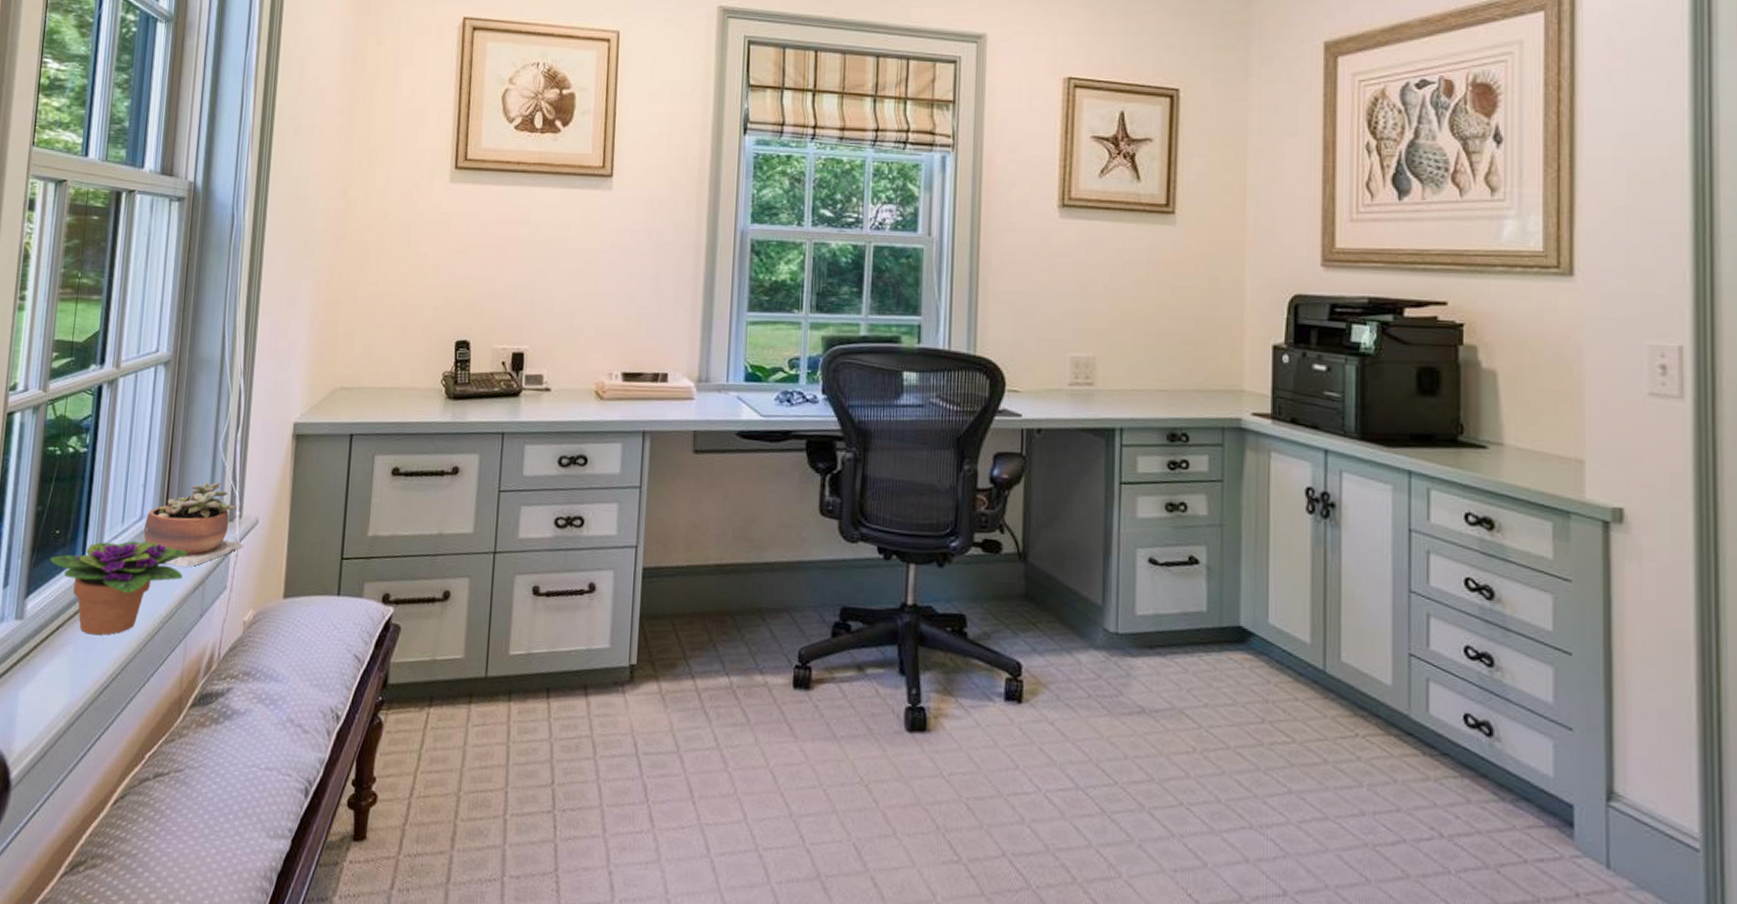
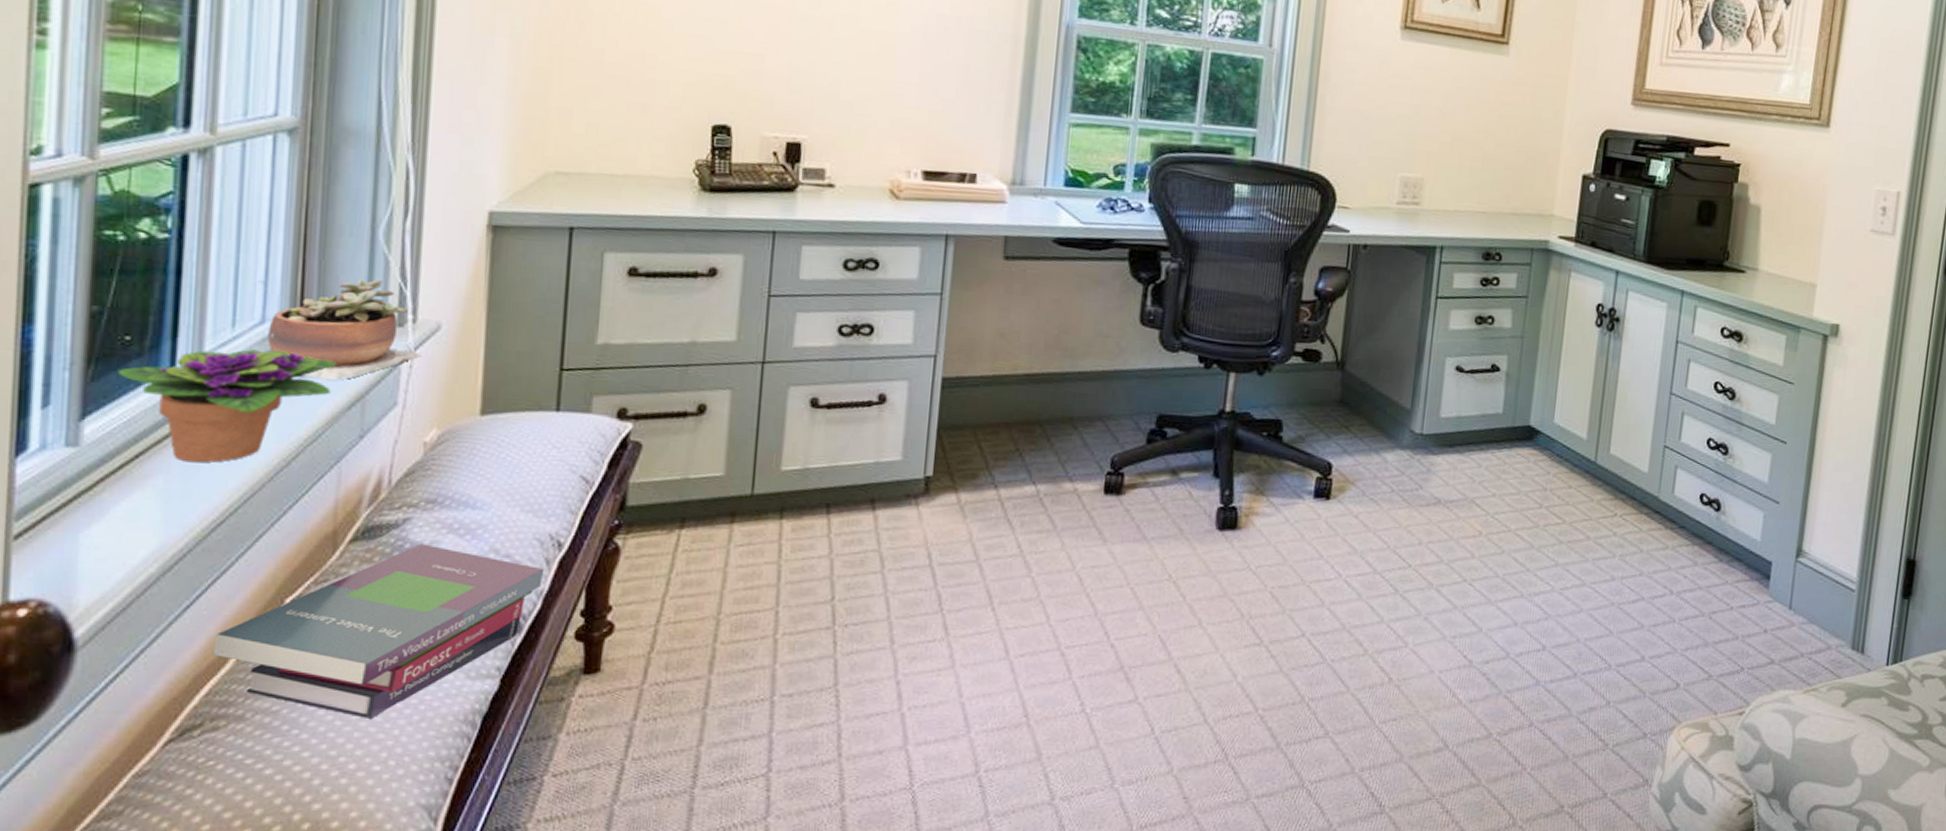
books: none [96,711,326,868] -> present [213,543,545,719]

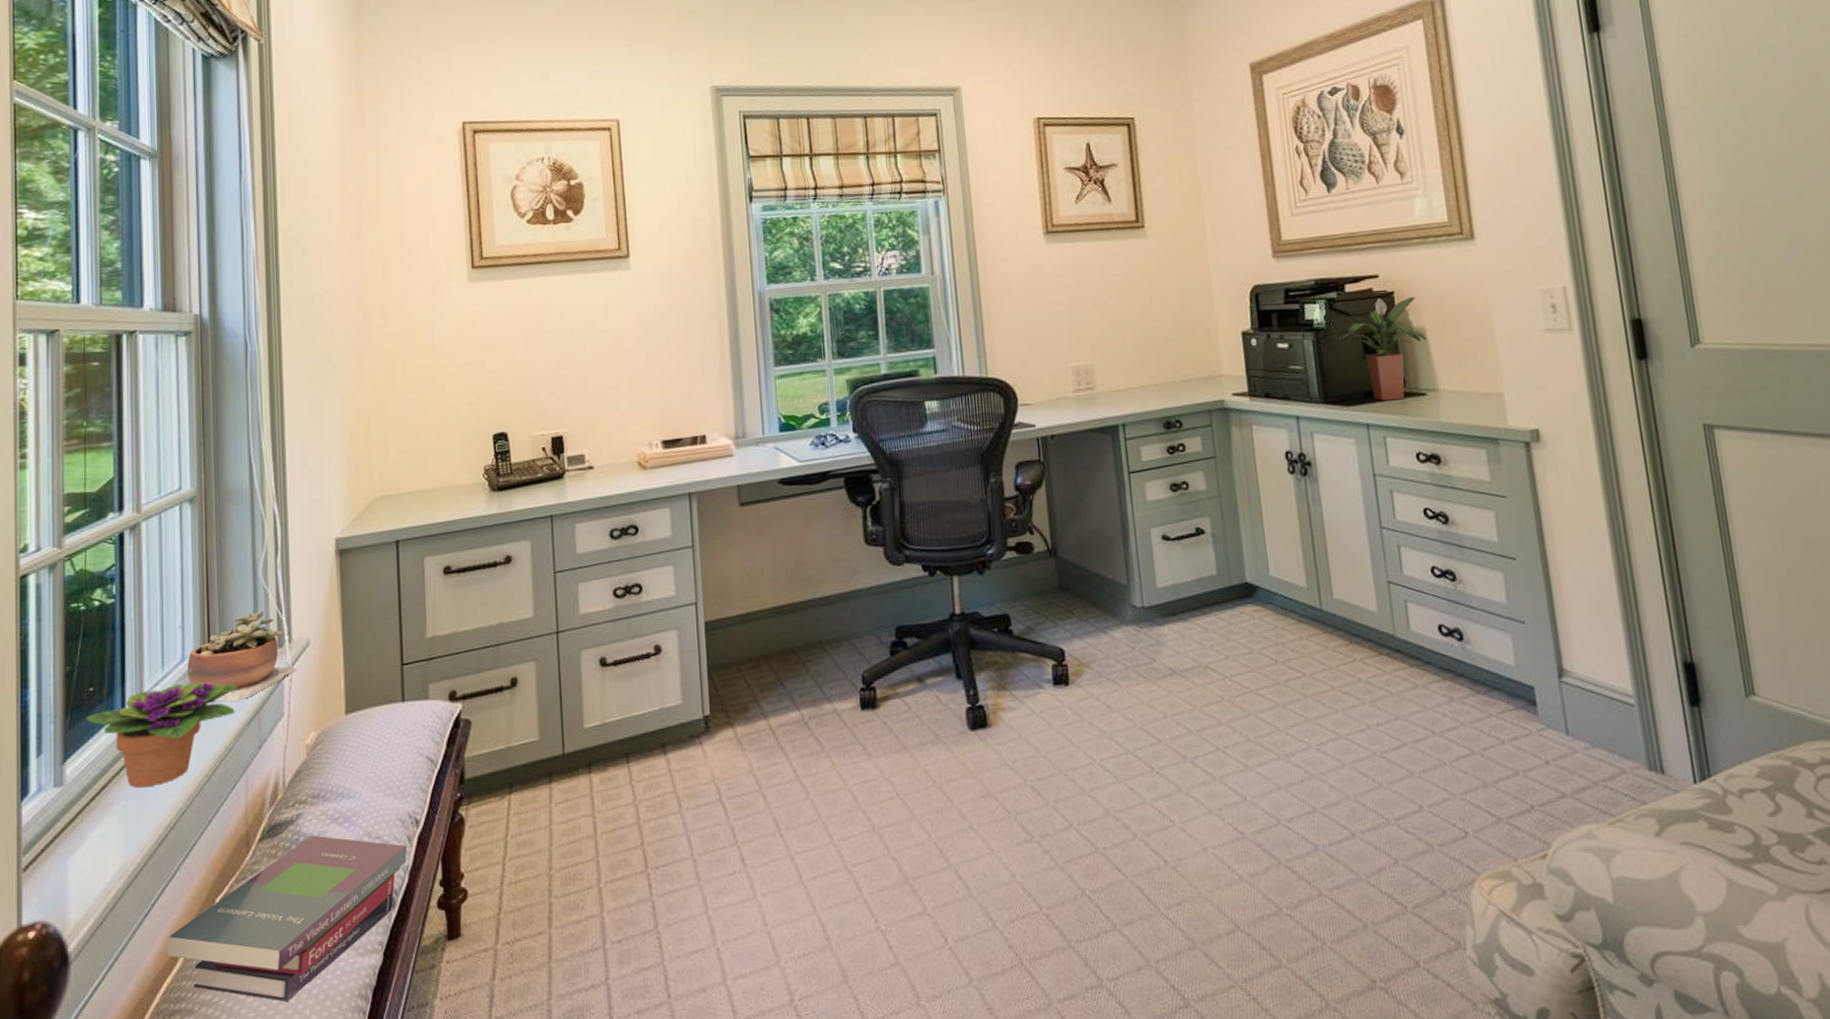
potted plant: none [1676,168,1760,273] -> present [1339,296,1427,401]

